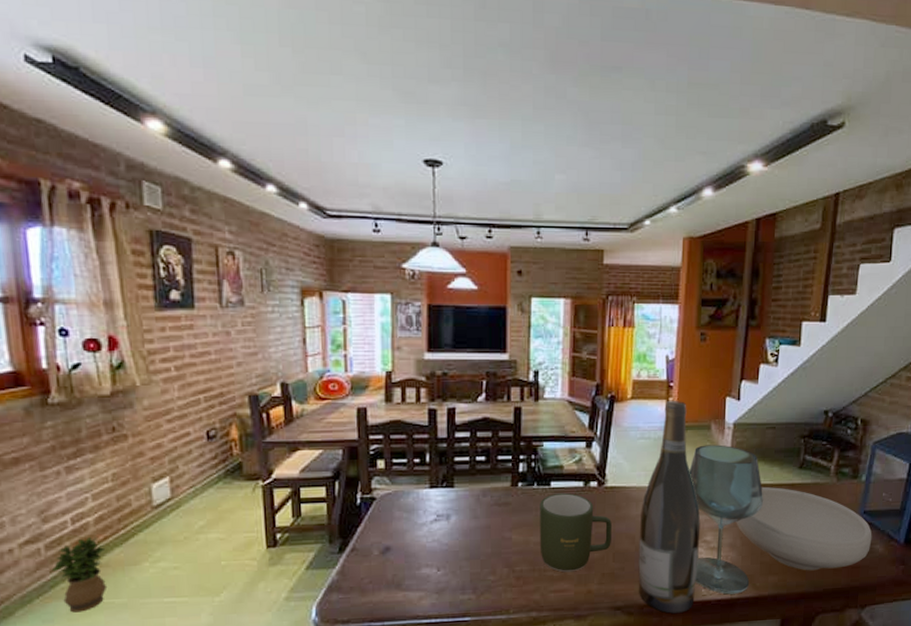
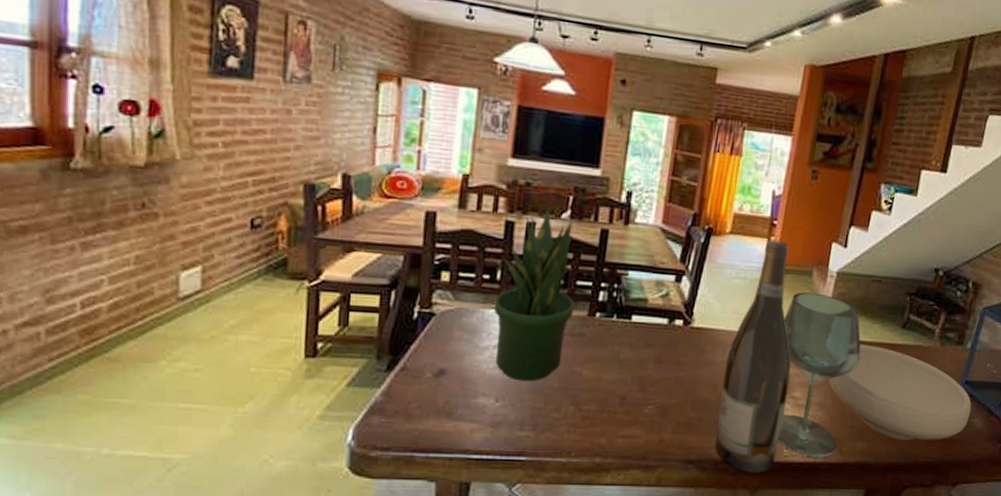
potted plant: present [52,536,108,613] -> none [52,324,118,410]
planter: none [426,394,498,551] -> present [493,208,575,382]
mug: present [540,493,612,573] -> none [612,329,694,417]

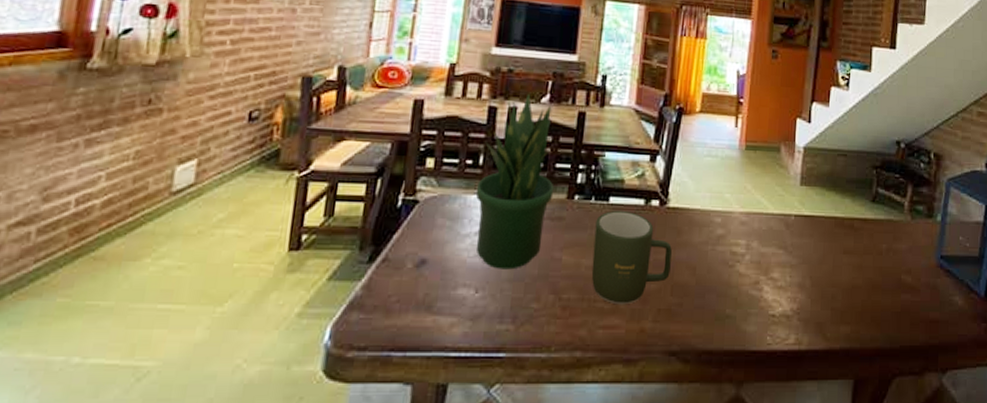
mug: none [612,329,694,417] -> present [591,211,672,305]
wine bottle: present [715,240,792,473] -> none [696,118,768,364]
wine glass: present [778,292,862,458] -> none [757,168,835,345]
bowl: present [828,345,972,441] -> none [805,221,951,323]

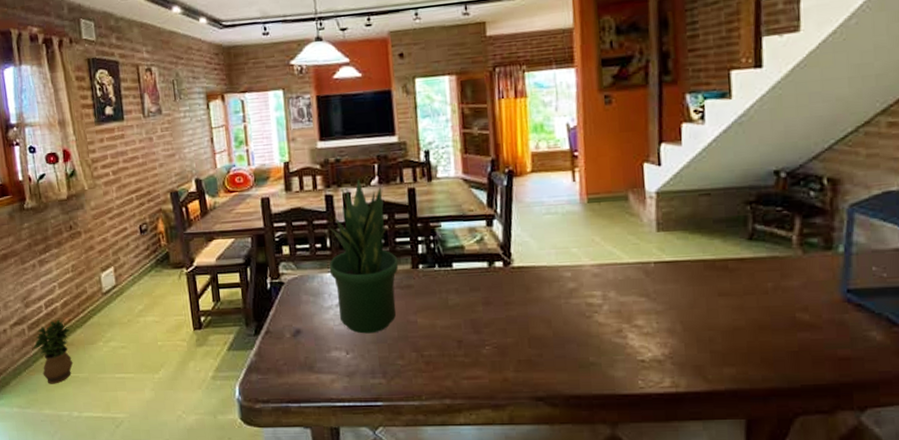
potted plant: none [38,222,106,315] -> present [34,319,73,384]
mug: present [591,211,672,305] -> none [443,274,525,358]

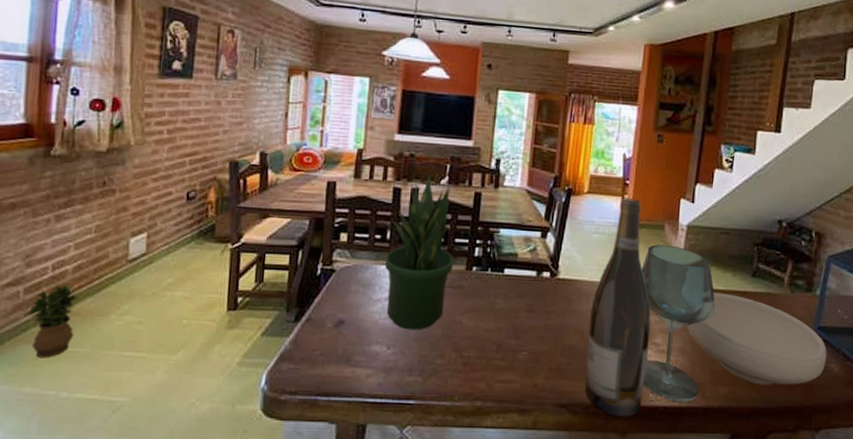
wine bottle: none [554,171,631,407] -> present [585,198,651,417]
wine glass: none [607,216,706,388] -> present [641,244,716,403]
bowl: none [672,263,864,363] -> present [686,293,827,385]

